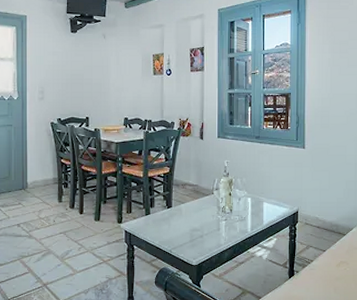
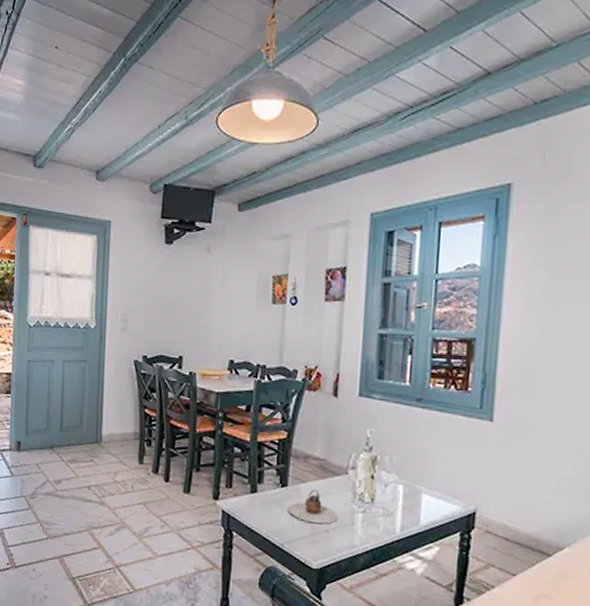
teapot: none [173,207,209,232] -> present [287,489,339,524]

